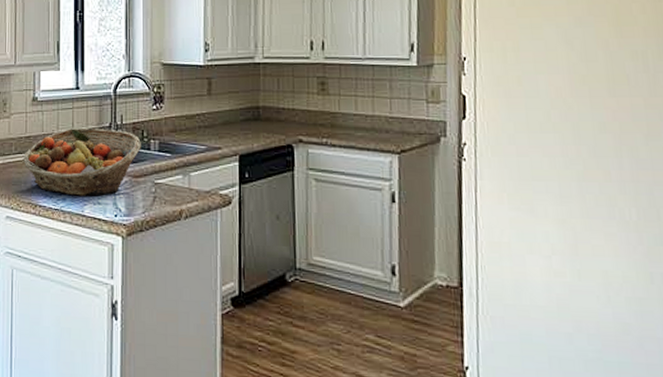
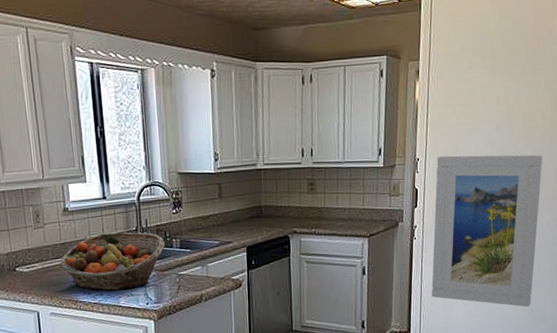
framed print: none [491,55,651,270] -> present [431,154,543,307]

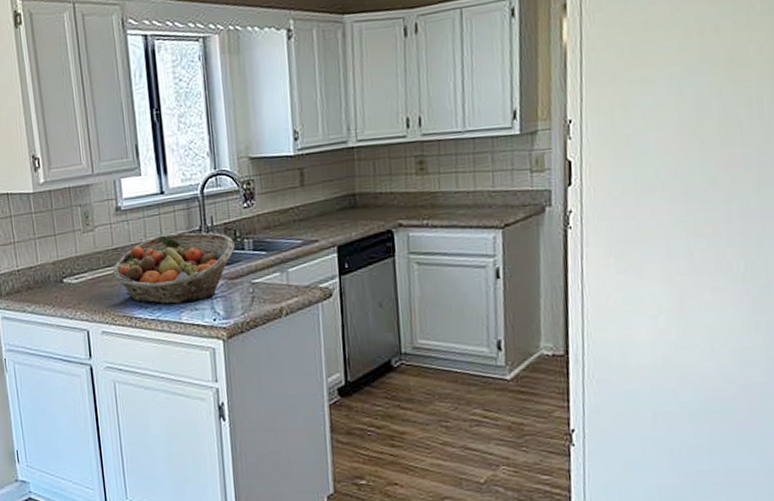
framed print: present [431,154,543,307] -> none [597,103,764,320]

